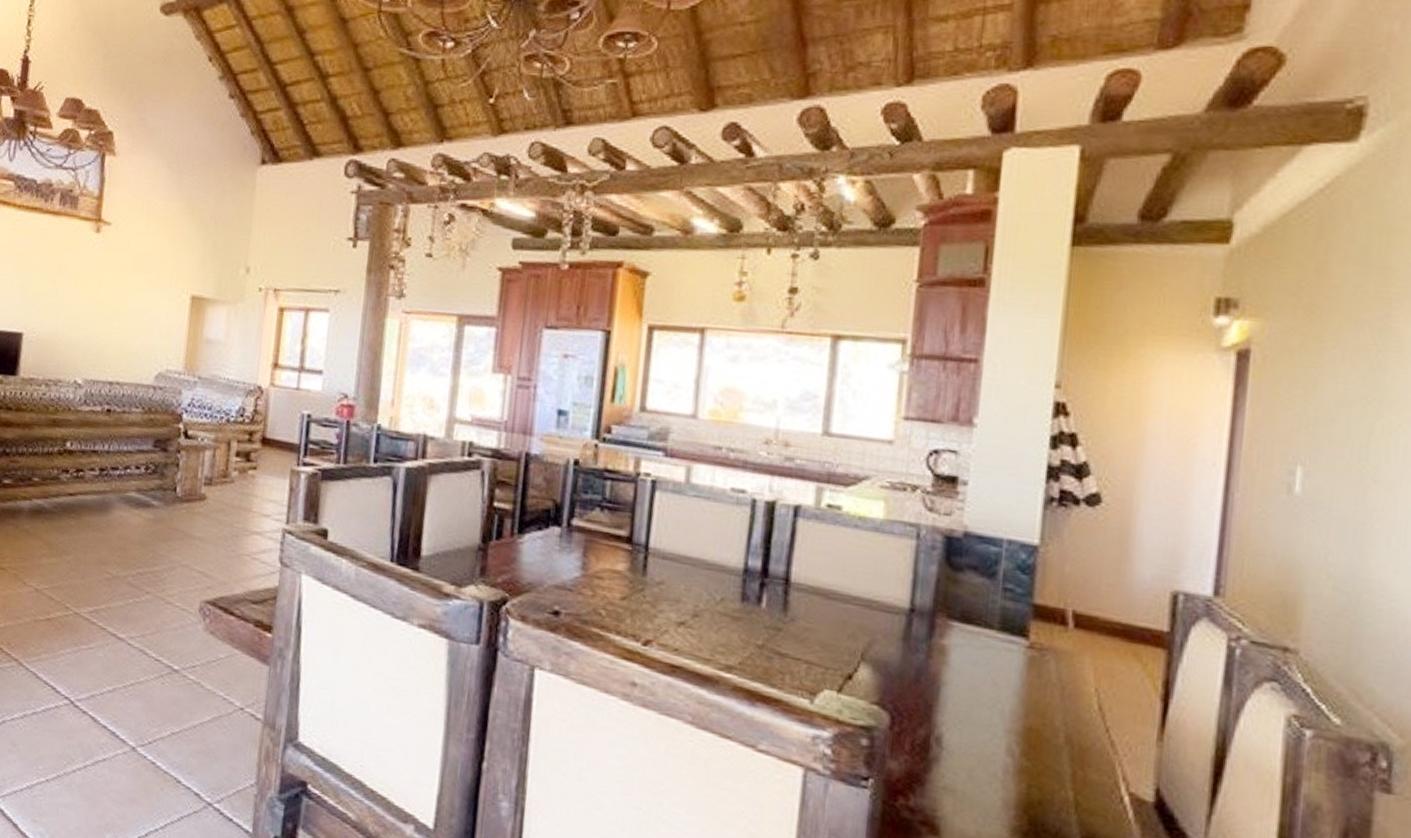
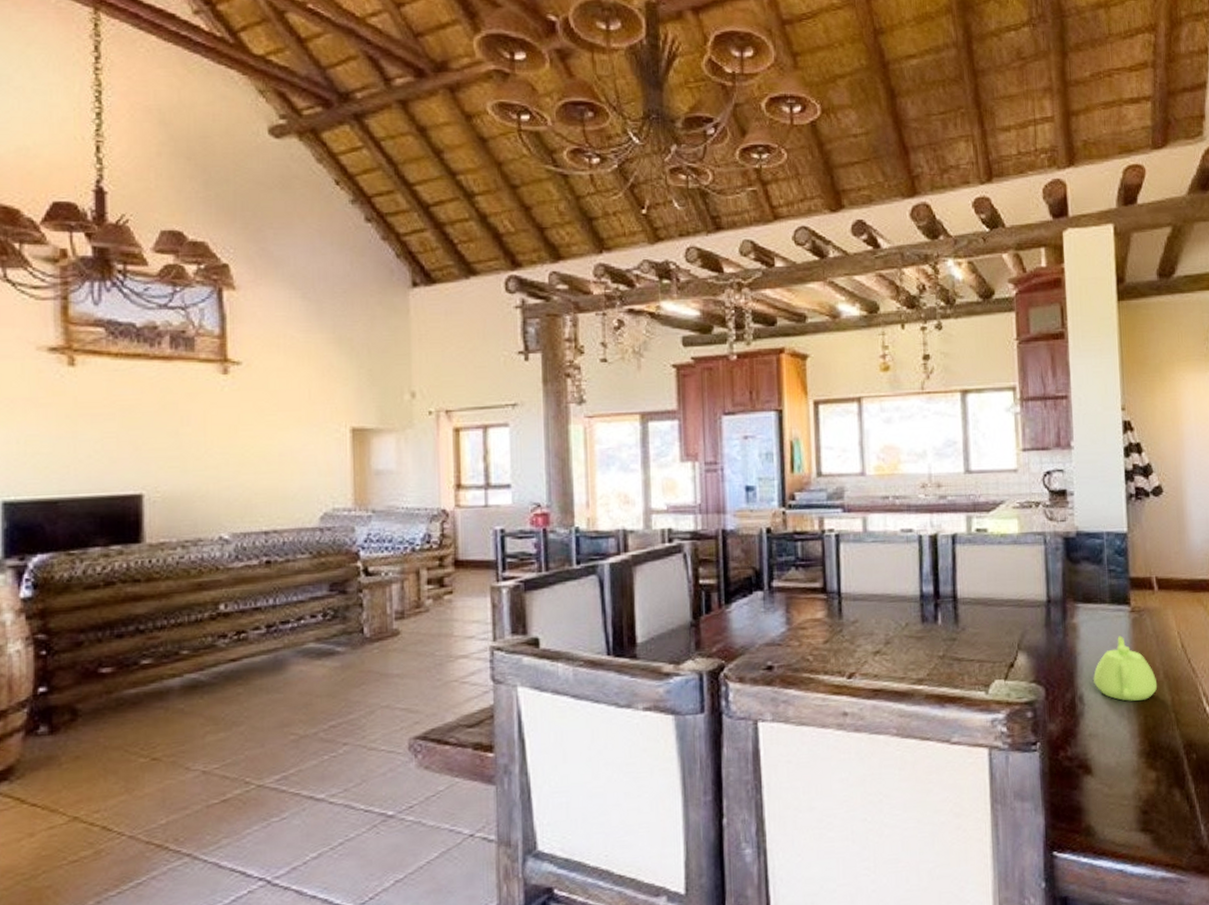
teapot: none [960,674,1054,765] -> present [1094,636,1158,701]

